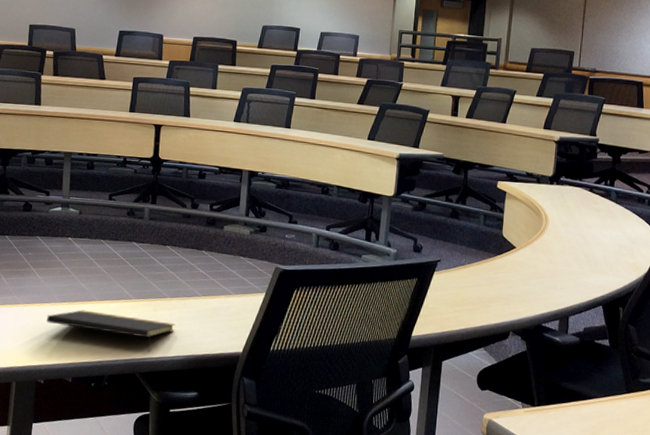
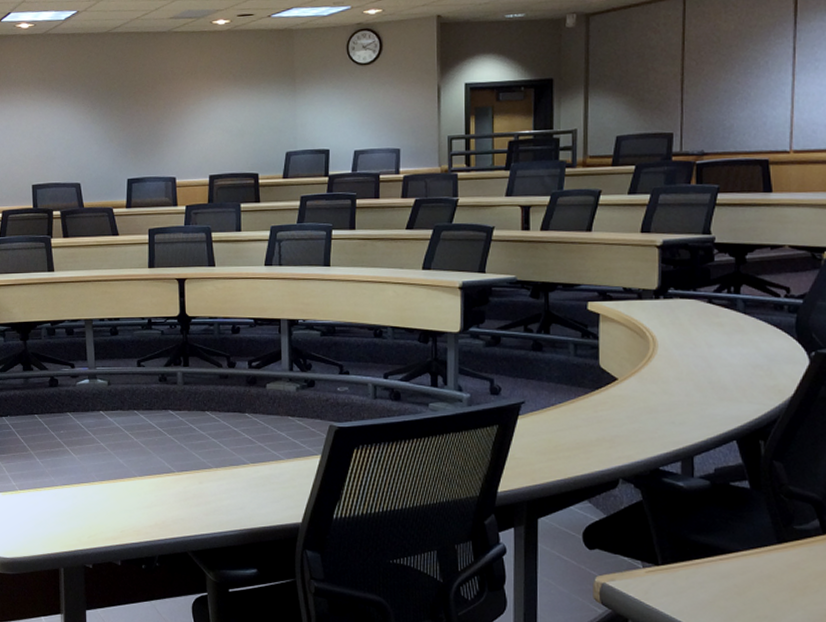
notepad: present [47,310,175,352] -> none [88,488,224,529]

